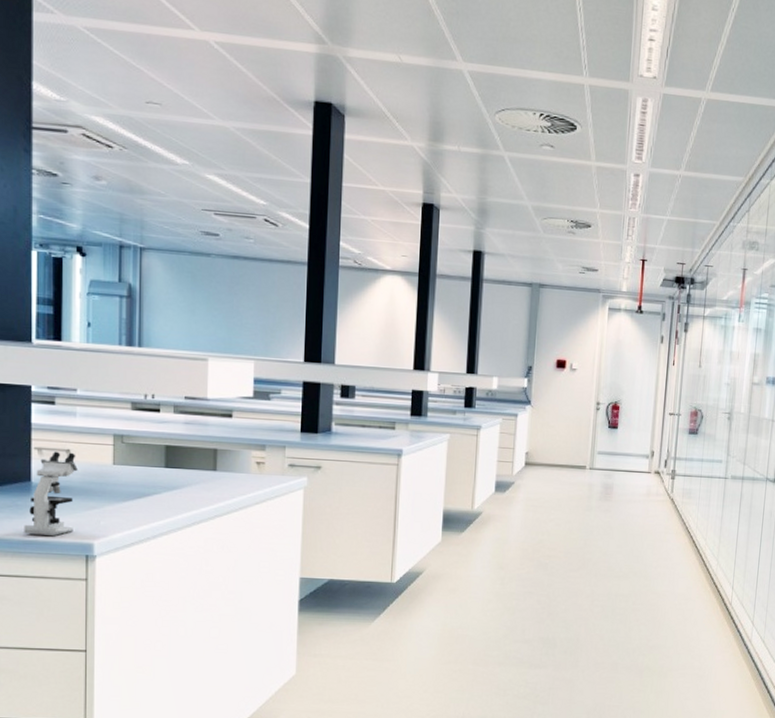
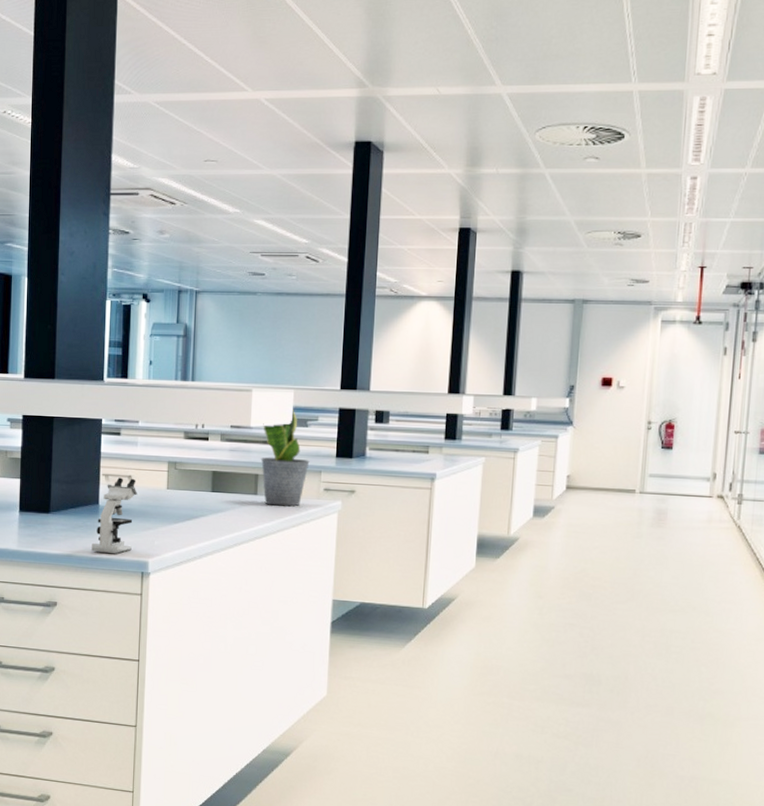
potted plant: none [219,380,273,483] -> present [260,408,310,507]

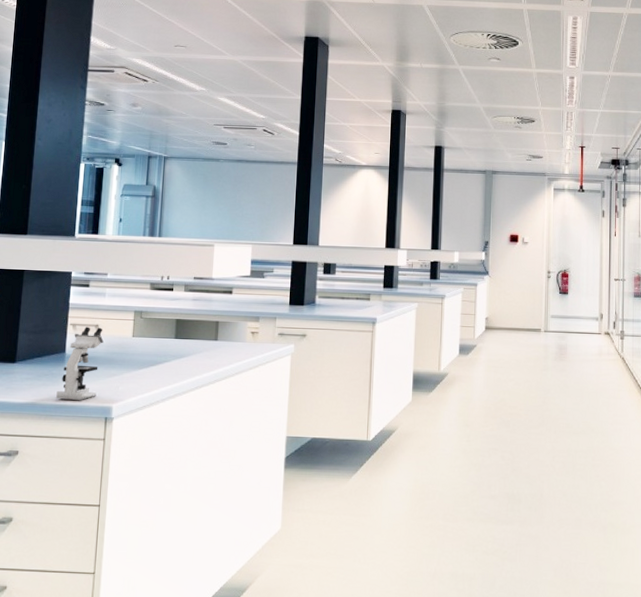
potted plant: present [260,408,310,507] -> none [221,261,266,351]

